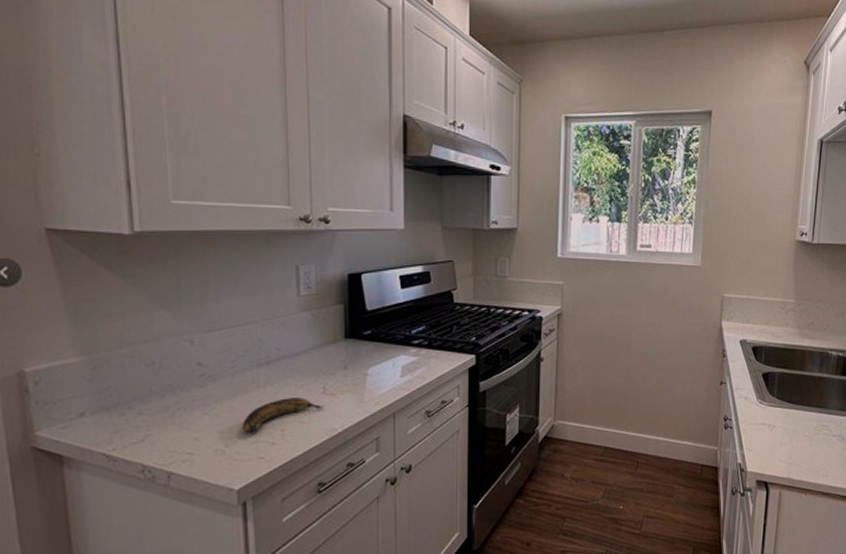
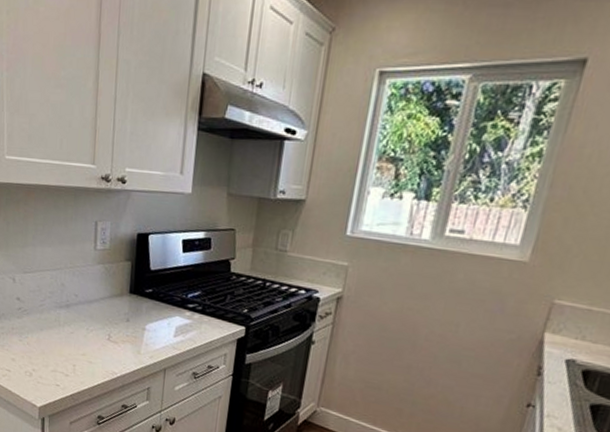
banana: present [241,397,325,433] -> none [45,338,109,363]

